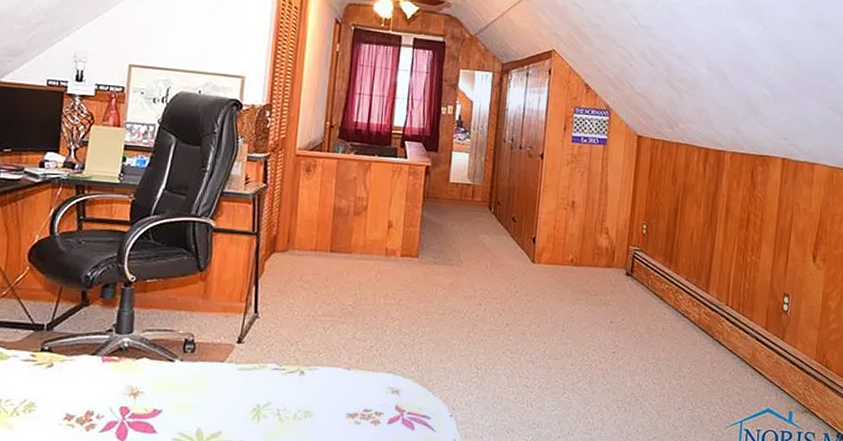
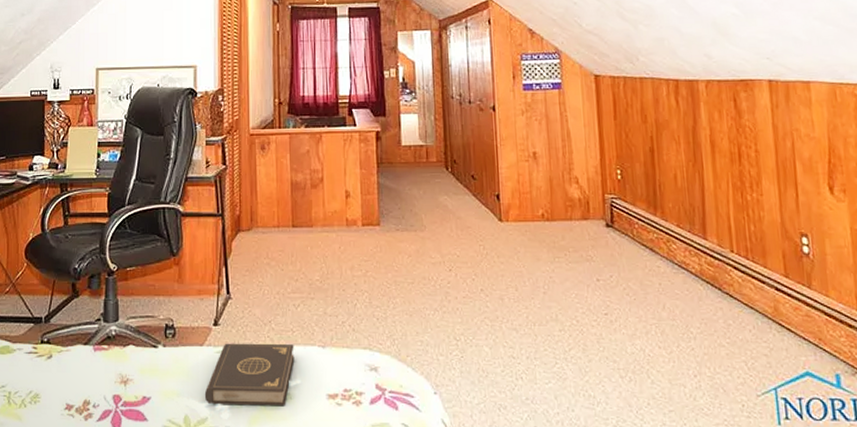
book: none [220,360,319,423] -> present [204,343,295,406]

